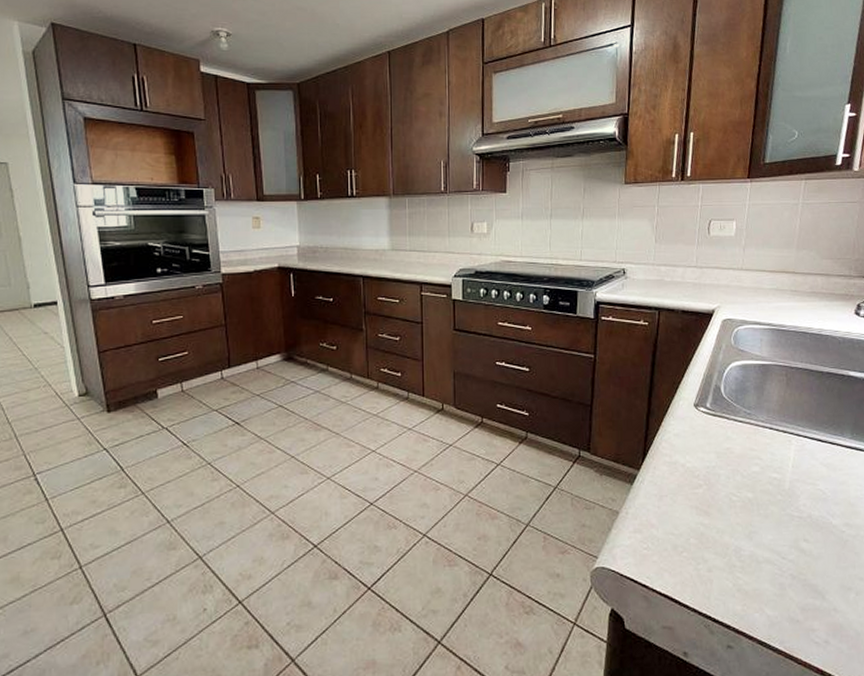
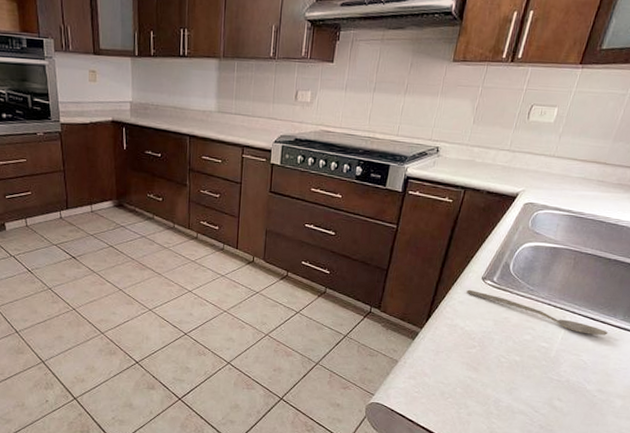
spoon: none [680,419,840,459] -> present [467,289,608,335]

